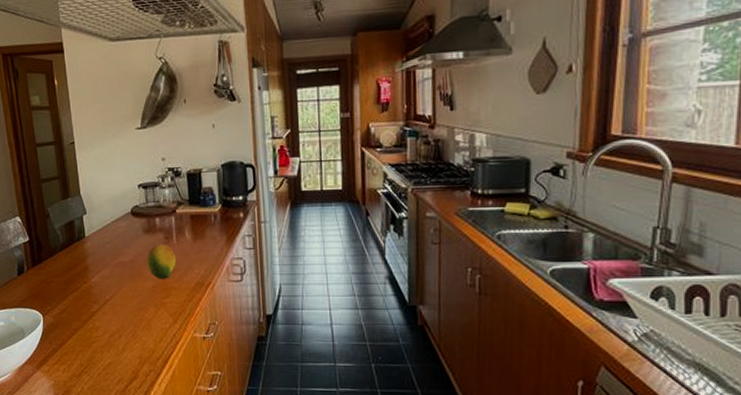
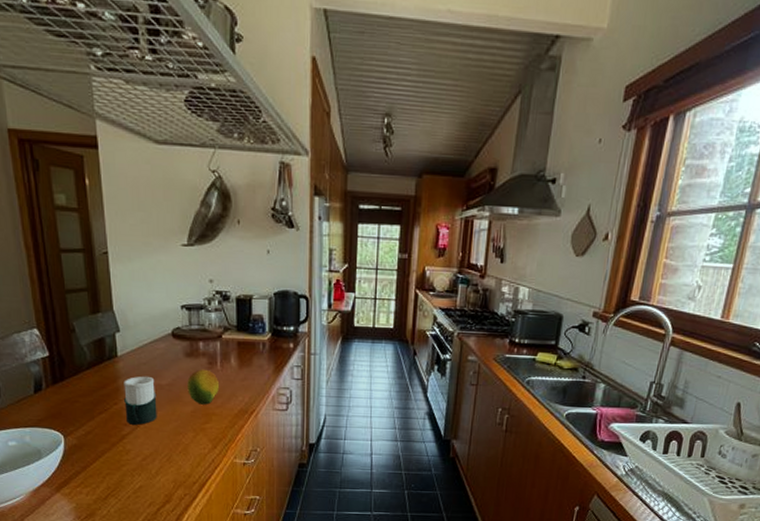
cup: none [91,254,122,302] -> present [124,376,157,425]

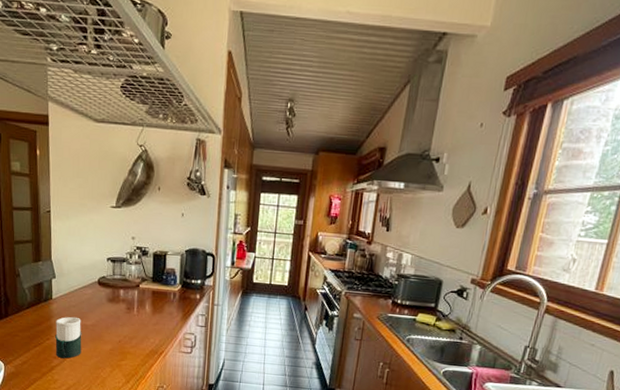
fruit: present [187,369,220,405] -> none [108,313,135,344]

